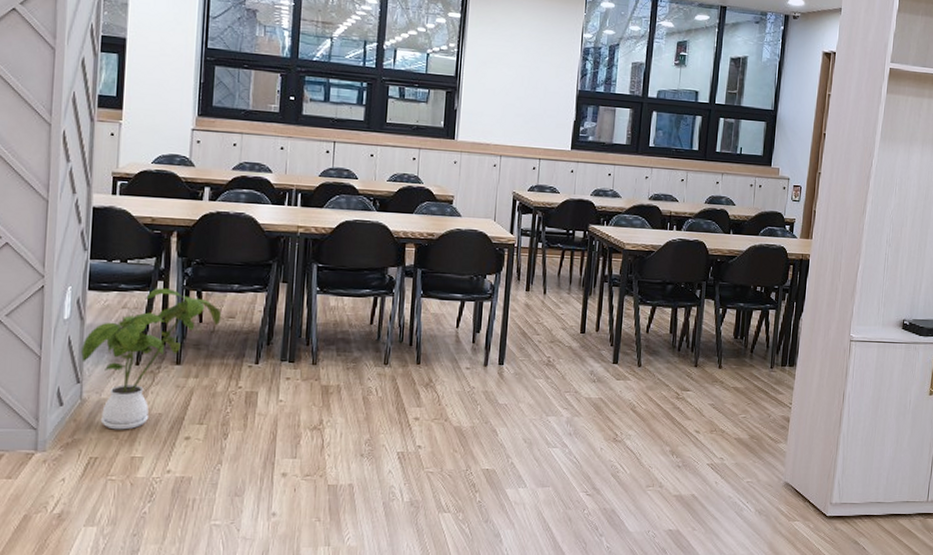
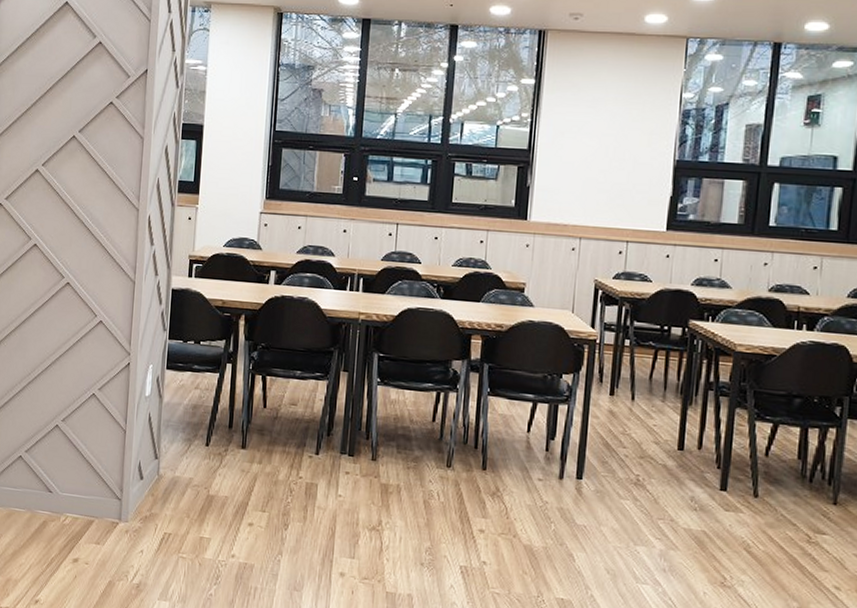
house plant: present [81,288,222,430] -> none [159,370,284,510]

